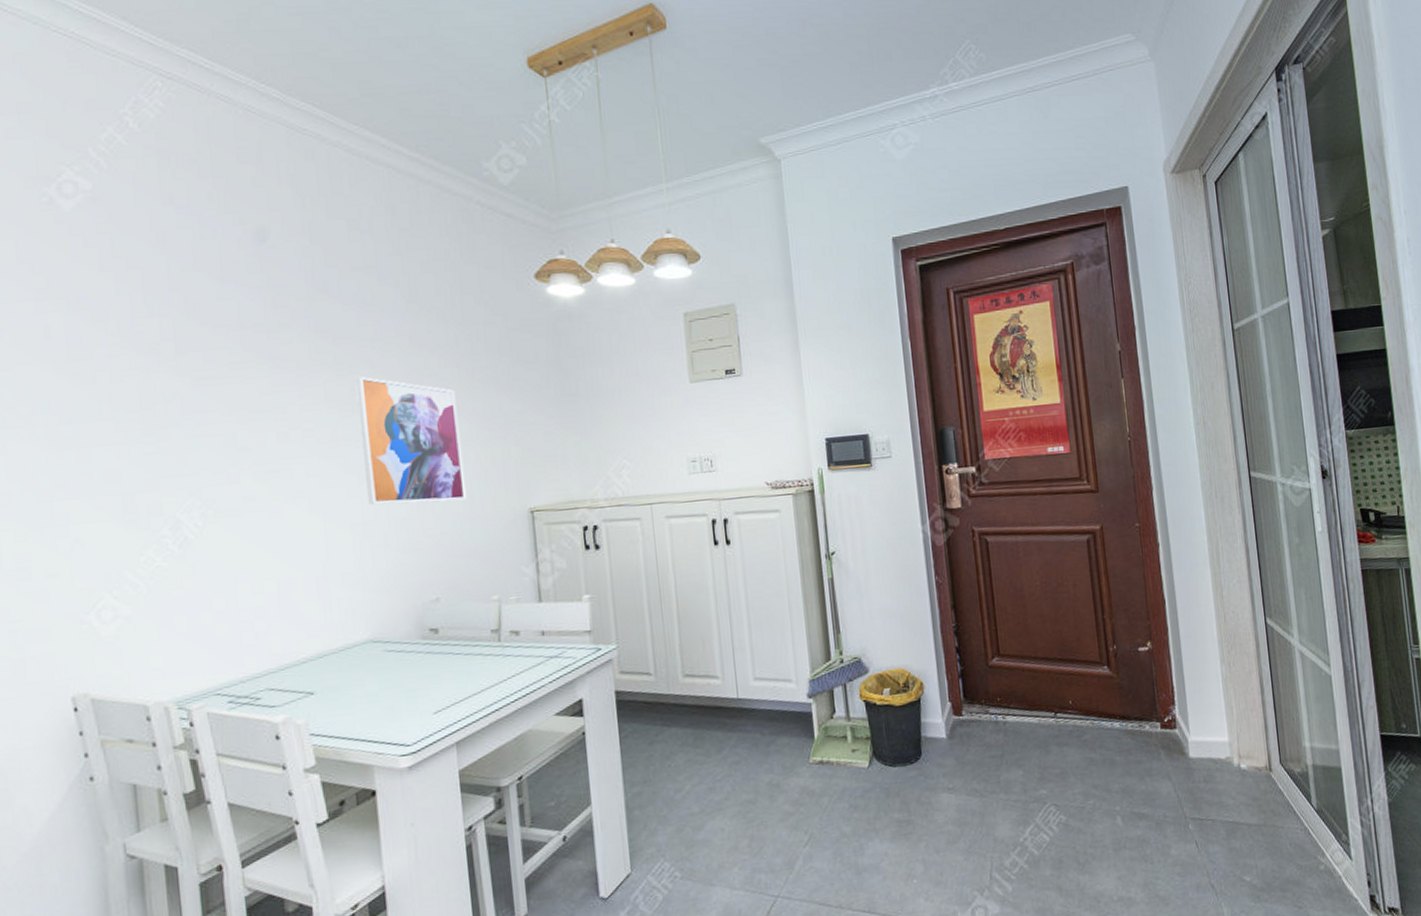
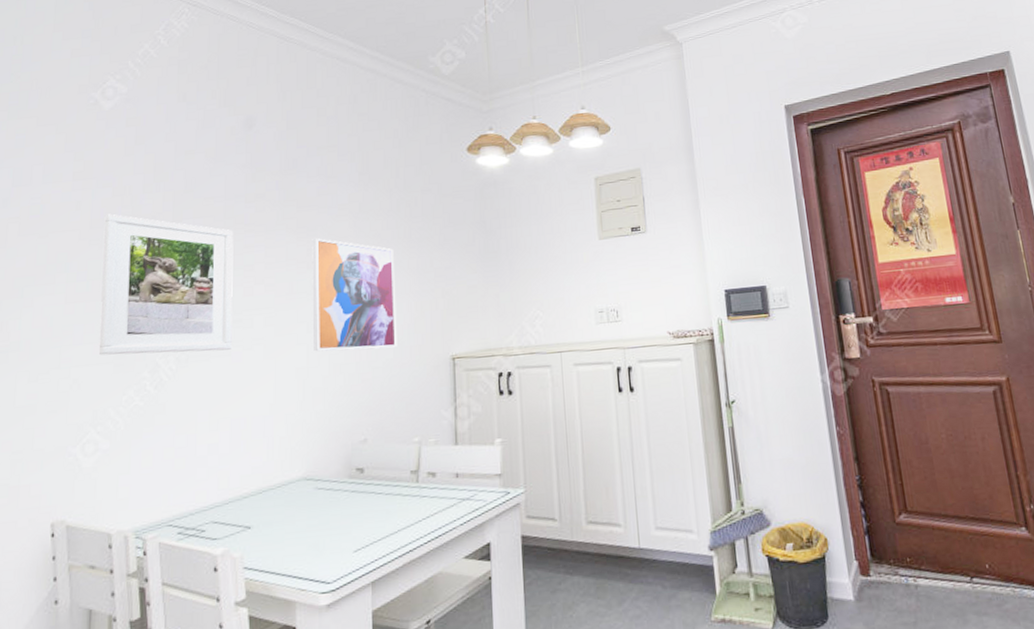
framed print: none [85,343,269,511] -> present [98,214,234,356]

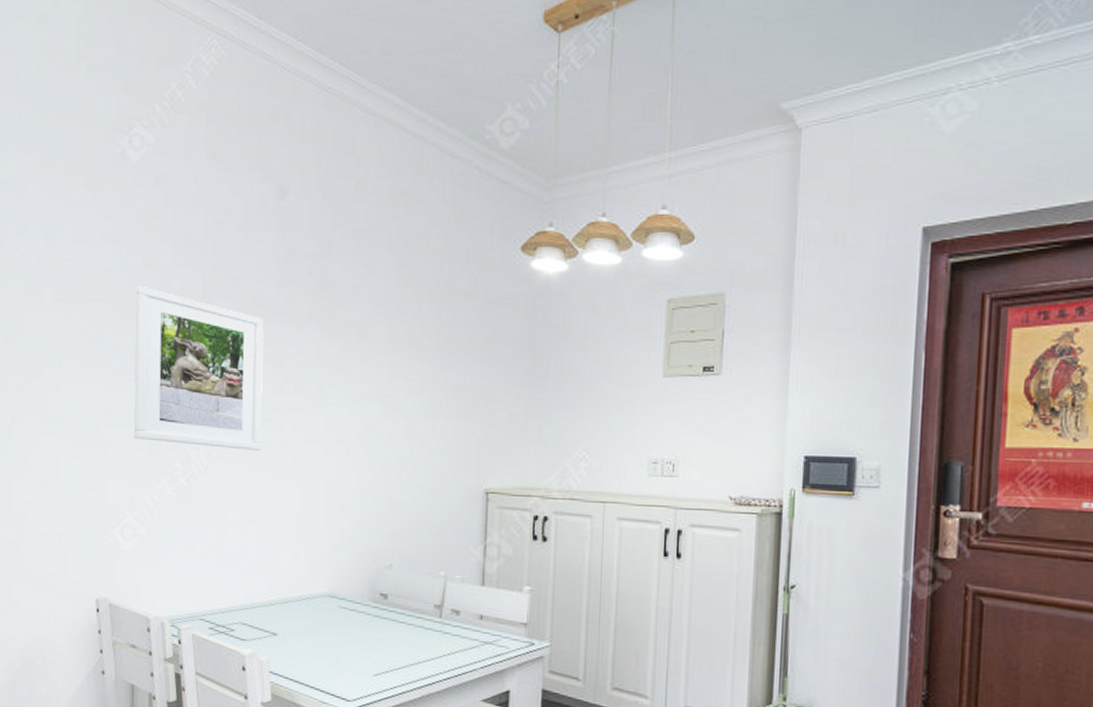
wall art: present [312,238,397,352] -> none [342,338,431,473]

